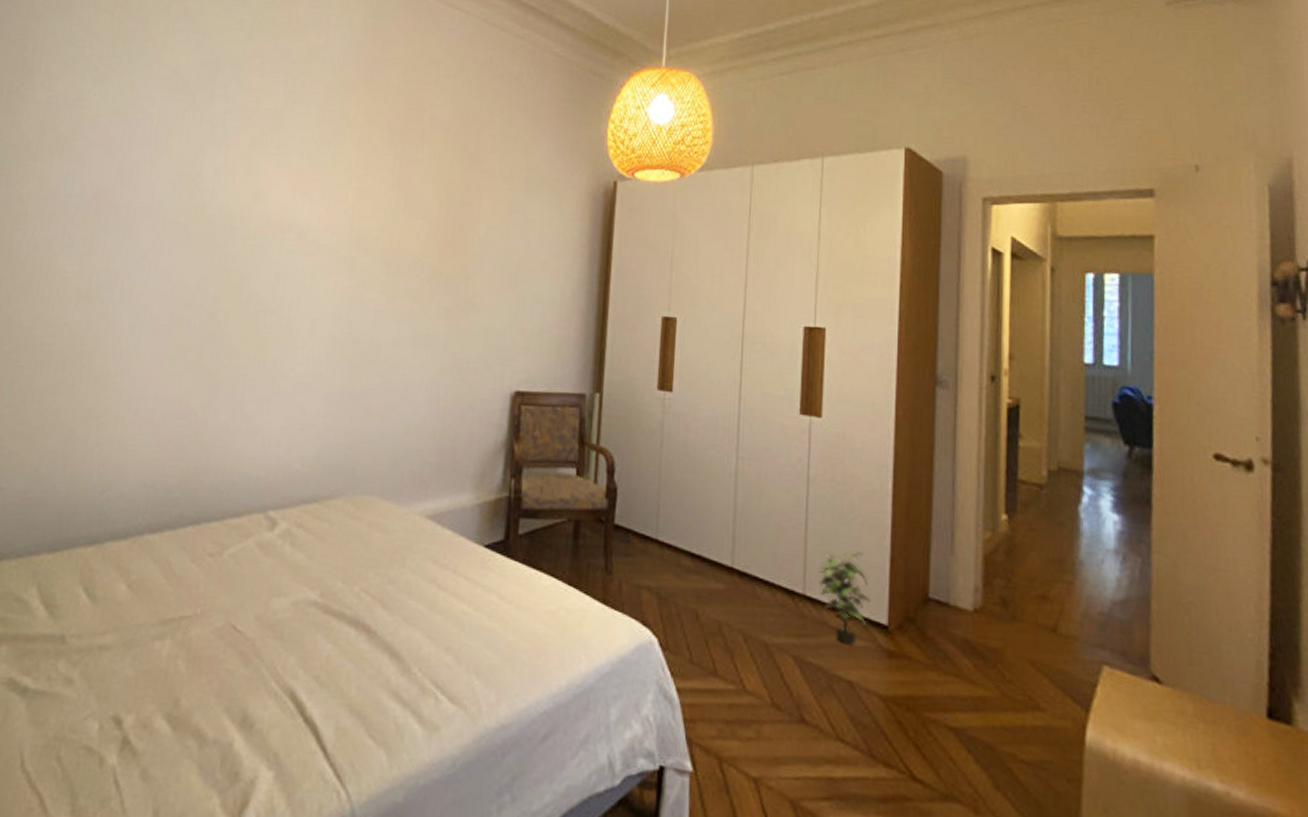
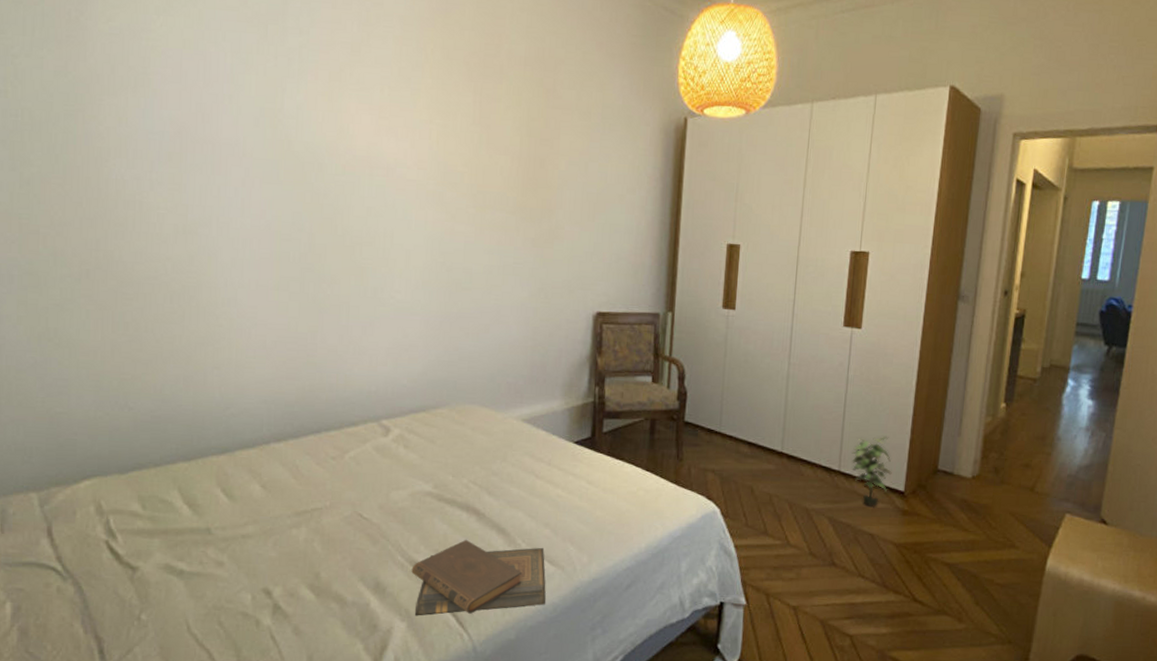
diary: none [285,663,445,764] -> present [411,539,546,616]

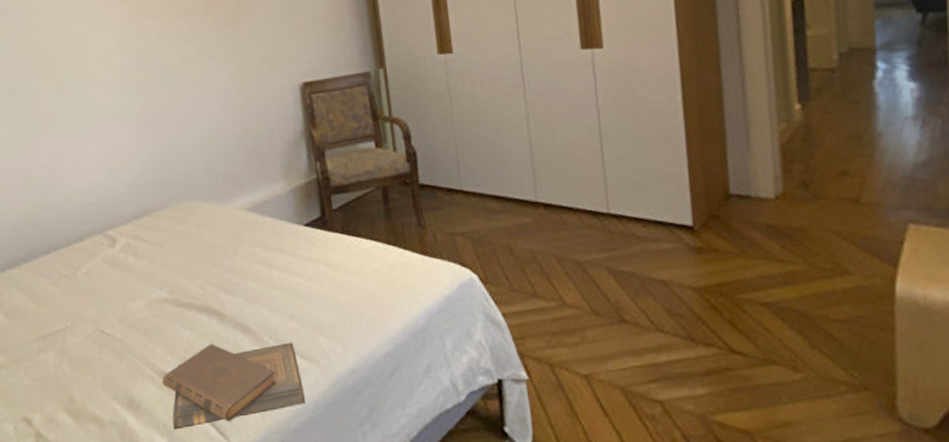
potted plant: present [852,436,892,506] -> none [620,165,674,248]

